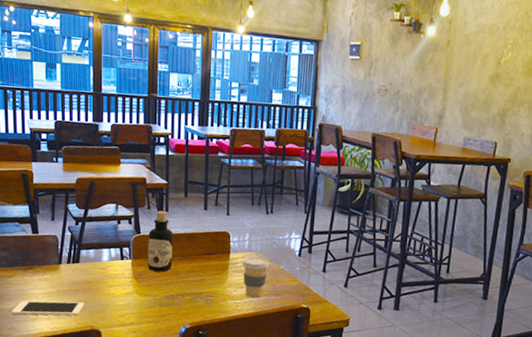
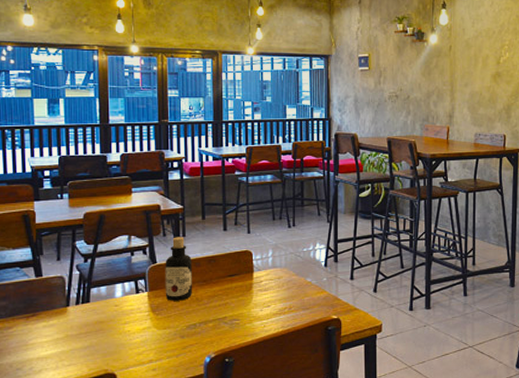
cell phone: present [12,300,85,316] -> none [12,345,97,369]
coffee cup: present [242,257,269,298] -> none [267,273,295,316]

